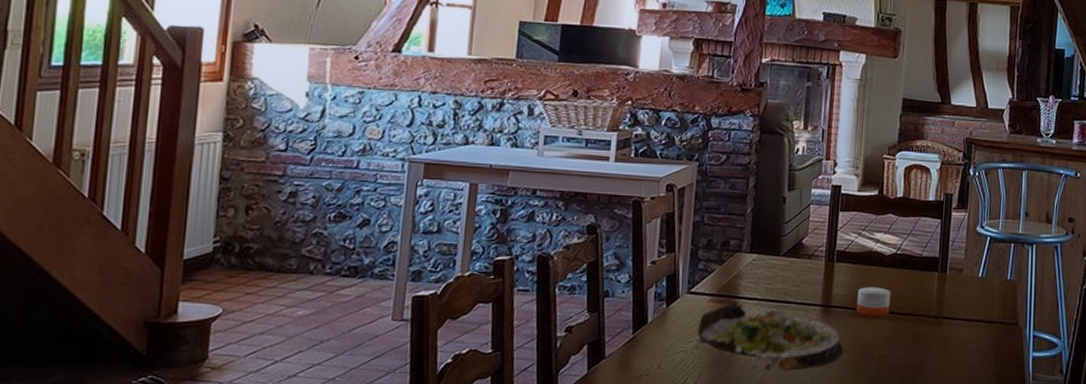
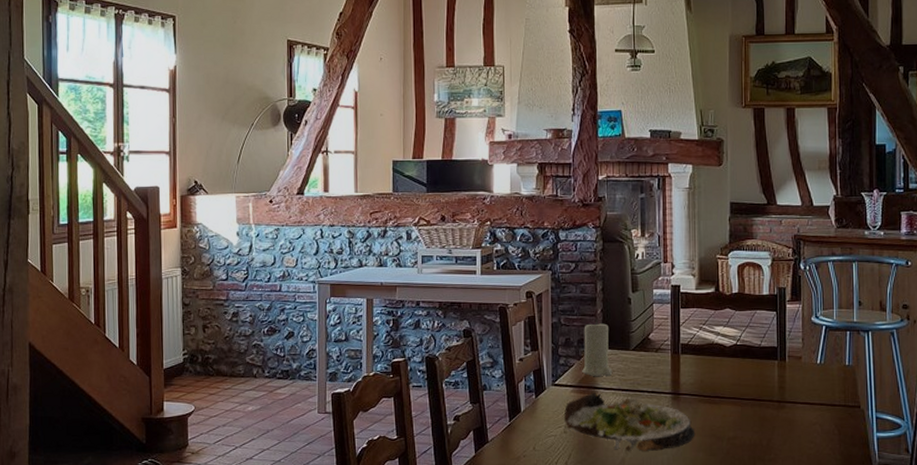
candle: none [723,220,759,285] -> present [582,320,613,377]
candle: present [856,284,891,317] -> none [703,373,735,402]

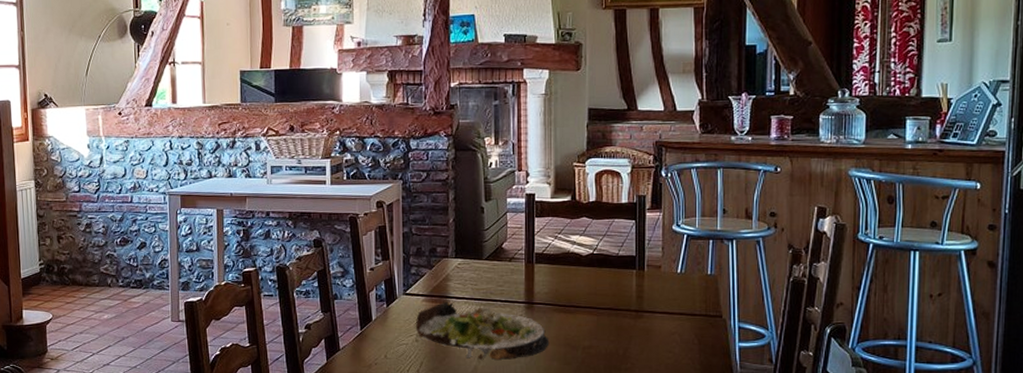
candle: present [582,320,613,377] -> none [434,229,465,287]

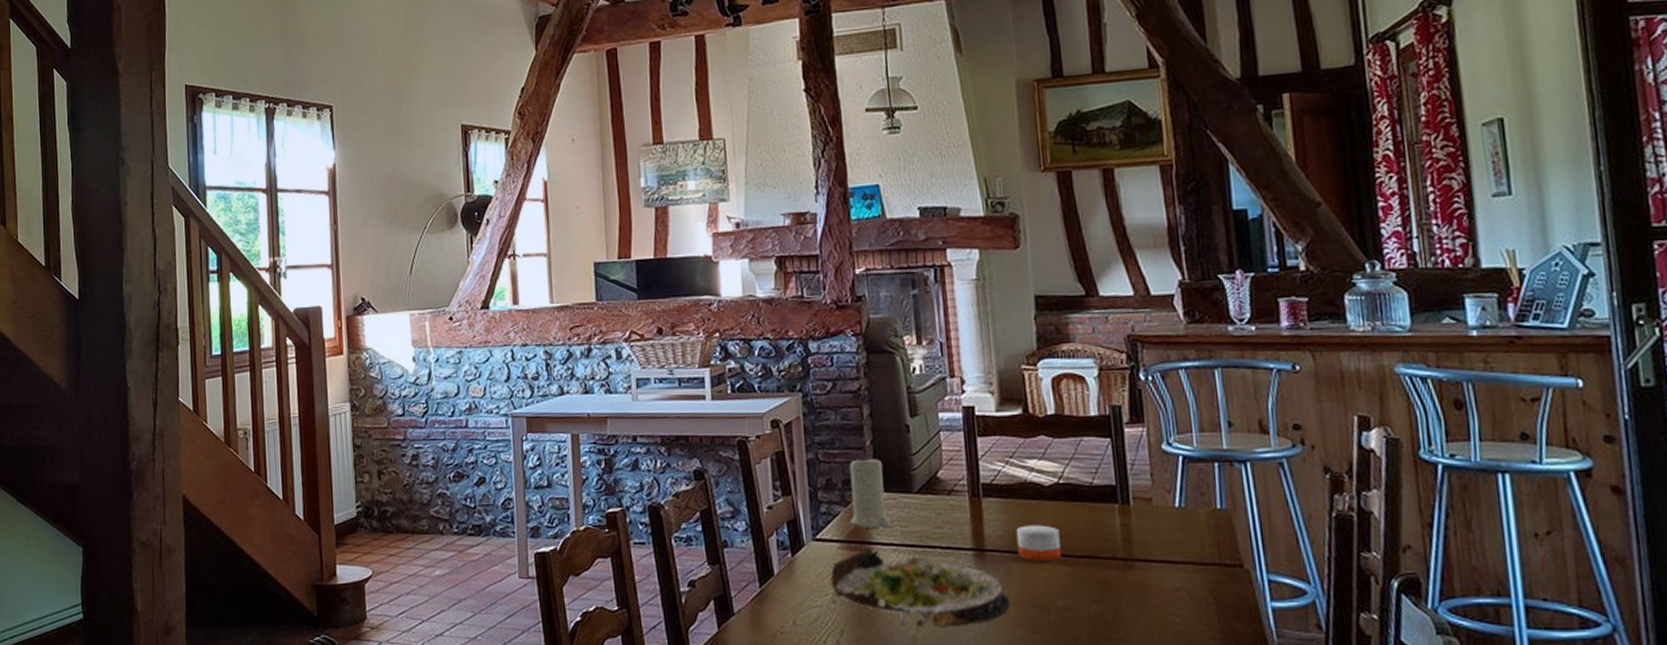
candle: none [434,229,465,287] -> present [849,454,892,529]
candle: none [558,282,590,312] -> present [1016,521,1062,561]

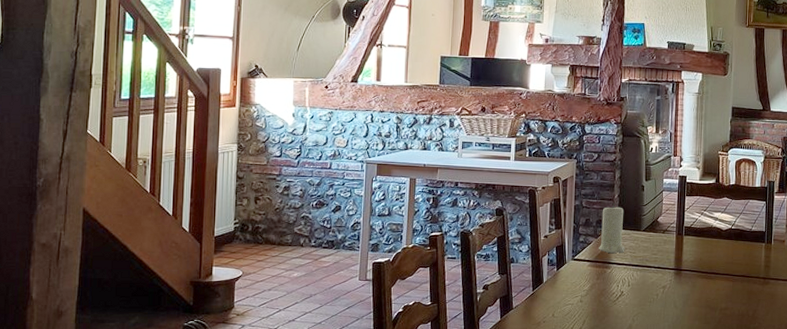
salad plate: present [830,548,1011,627] -> none [580,266,693,319]
candle: present [1016,521,1062,561] -> none [701,253,728,278]

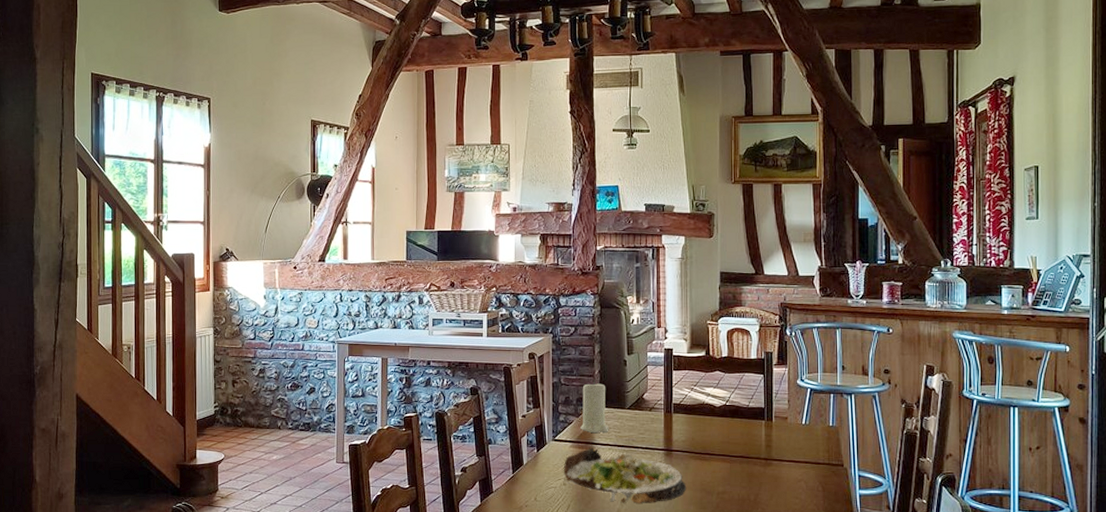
salad plate: none [580,266,693,319] -> present [563,447,687,503]

